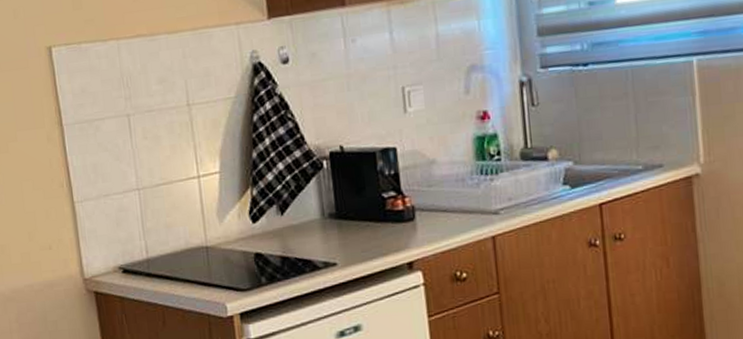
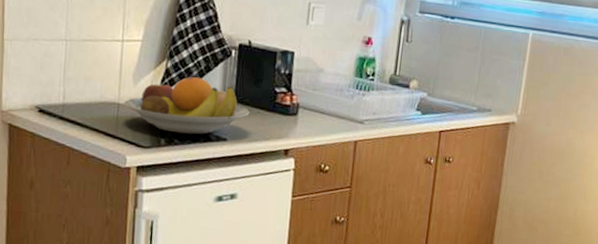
fruit bowl: none [212,200,357,268] -> present [123,77,250,135]

